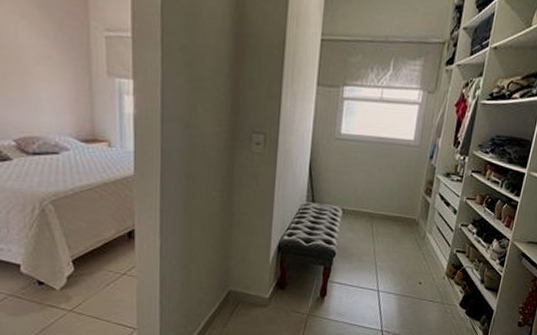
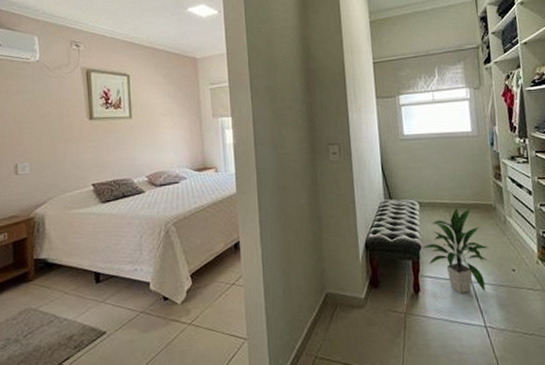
indoor plant: none [337,219,403,300] -> present [422,207,490,294]

